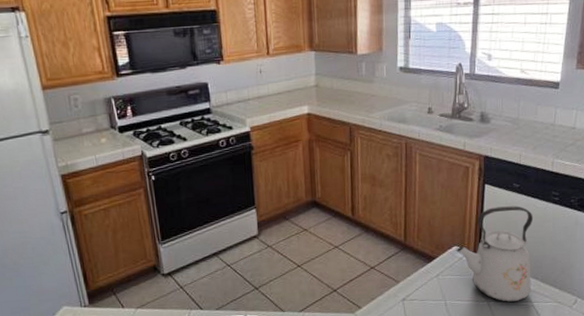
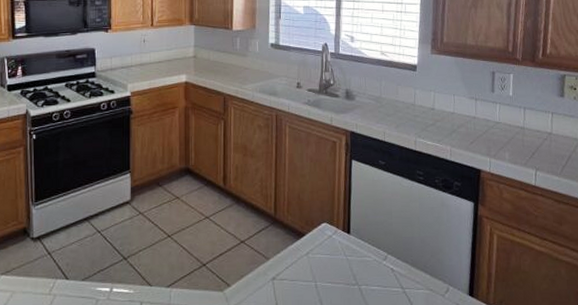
kettle: present [456,205,534,302] -> none [325,183,402,287]

